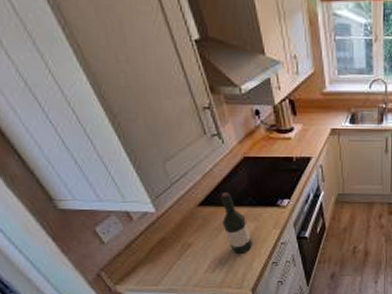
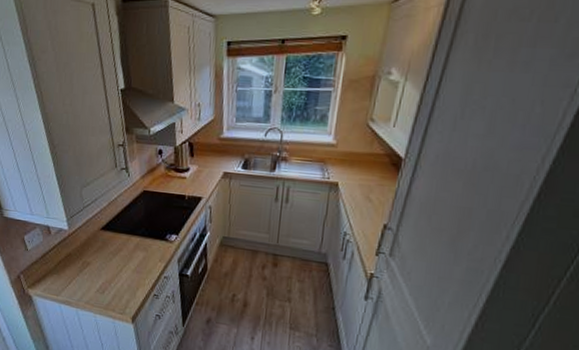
wine bottle: present [220,192,252,255] -> none [117,220,139,281]

